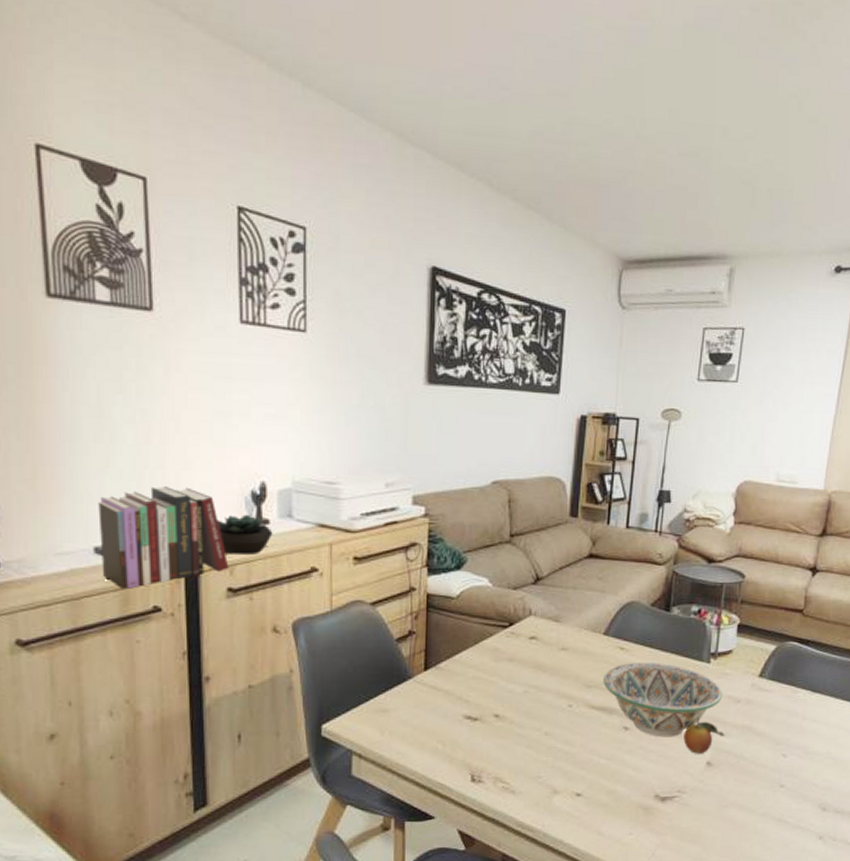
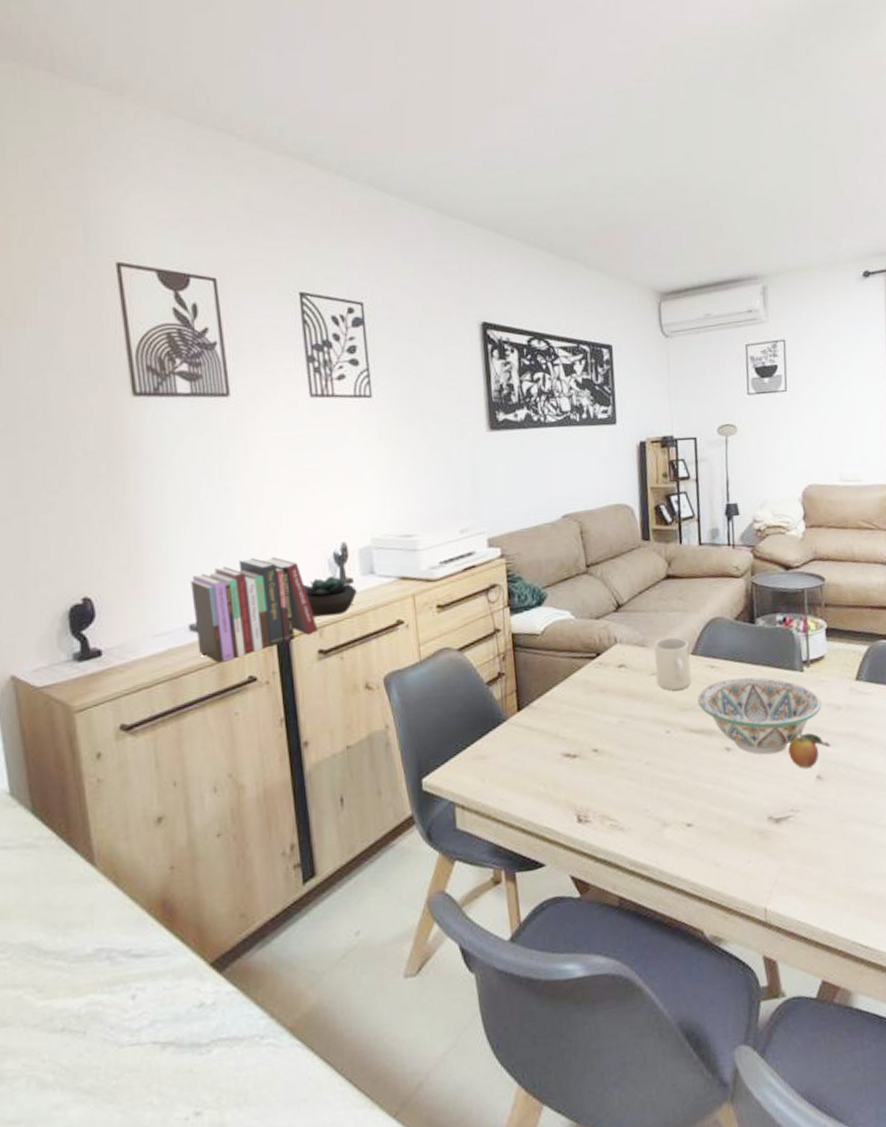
cup: none [565,616,603,668] -> present [654,637,692,691]

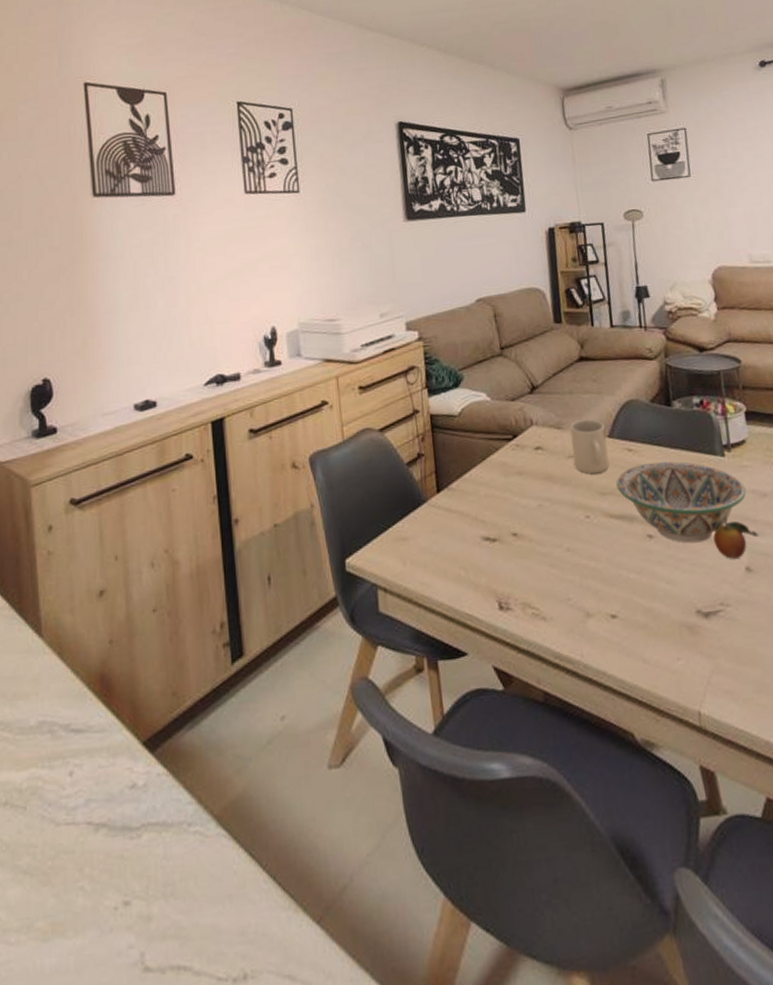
books: present [191,556,318,664] -> none [136,340,249,442]
succulent plant: present [303,575,357,618] -> none [236,358,285,398]

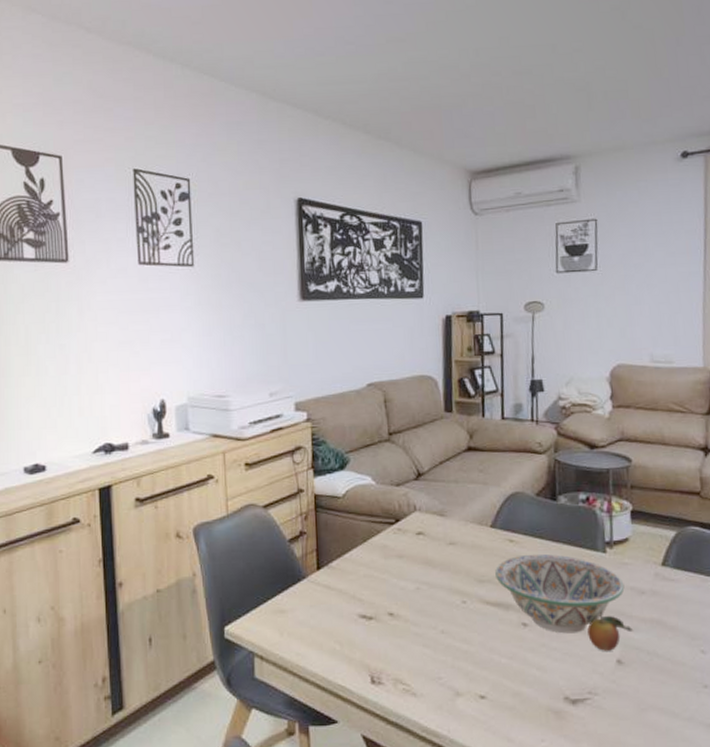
cup: present [570,419,610,474] -> none [453,508,490,562]

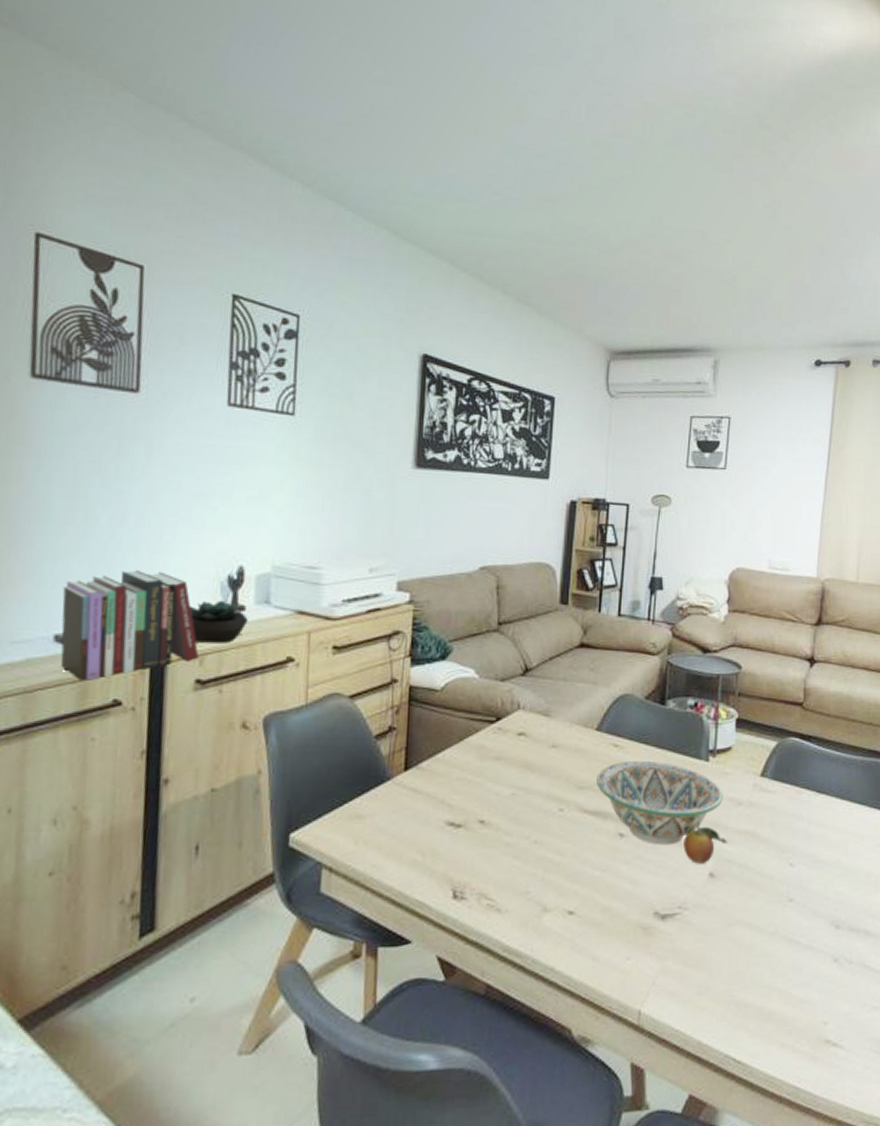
books: none [27,409,136,505] -> present [60,570,199,682]
succulent plant: none [125,430,173,468] -> present [189,600,248,645]

